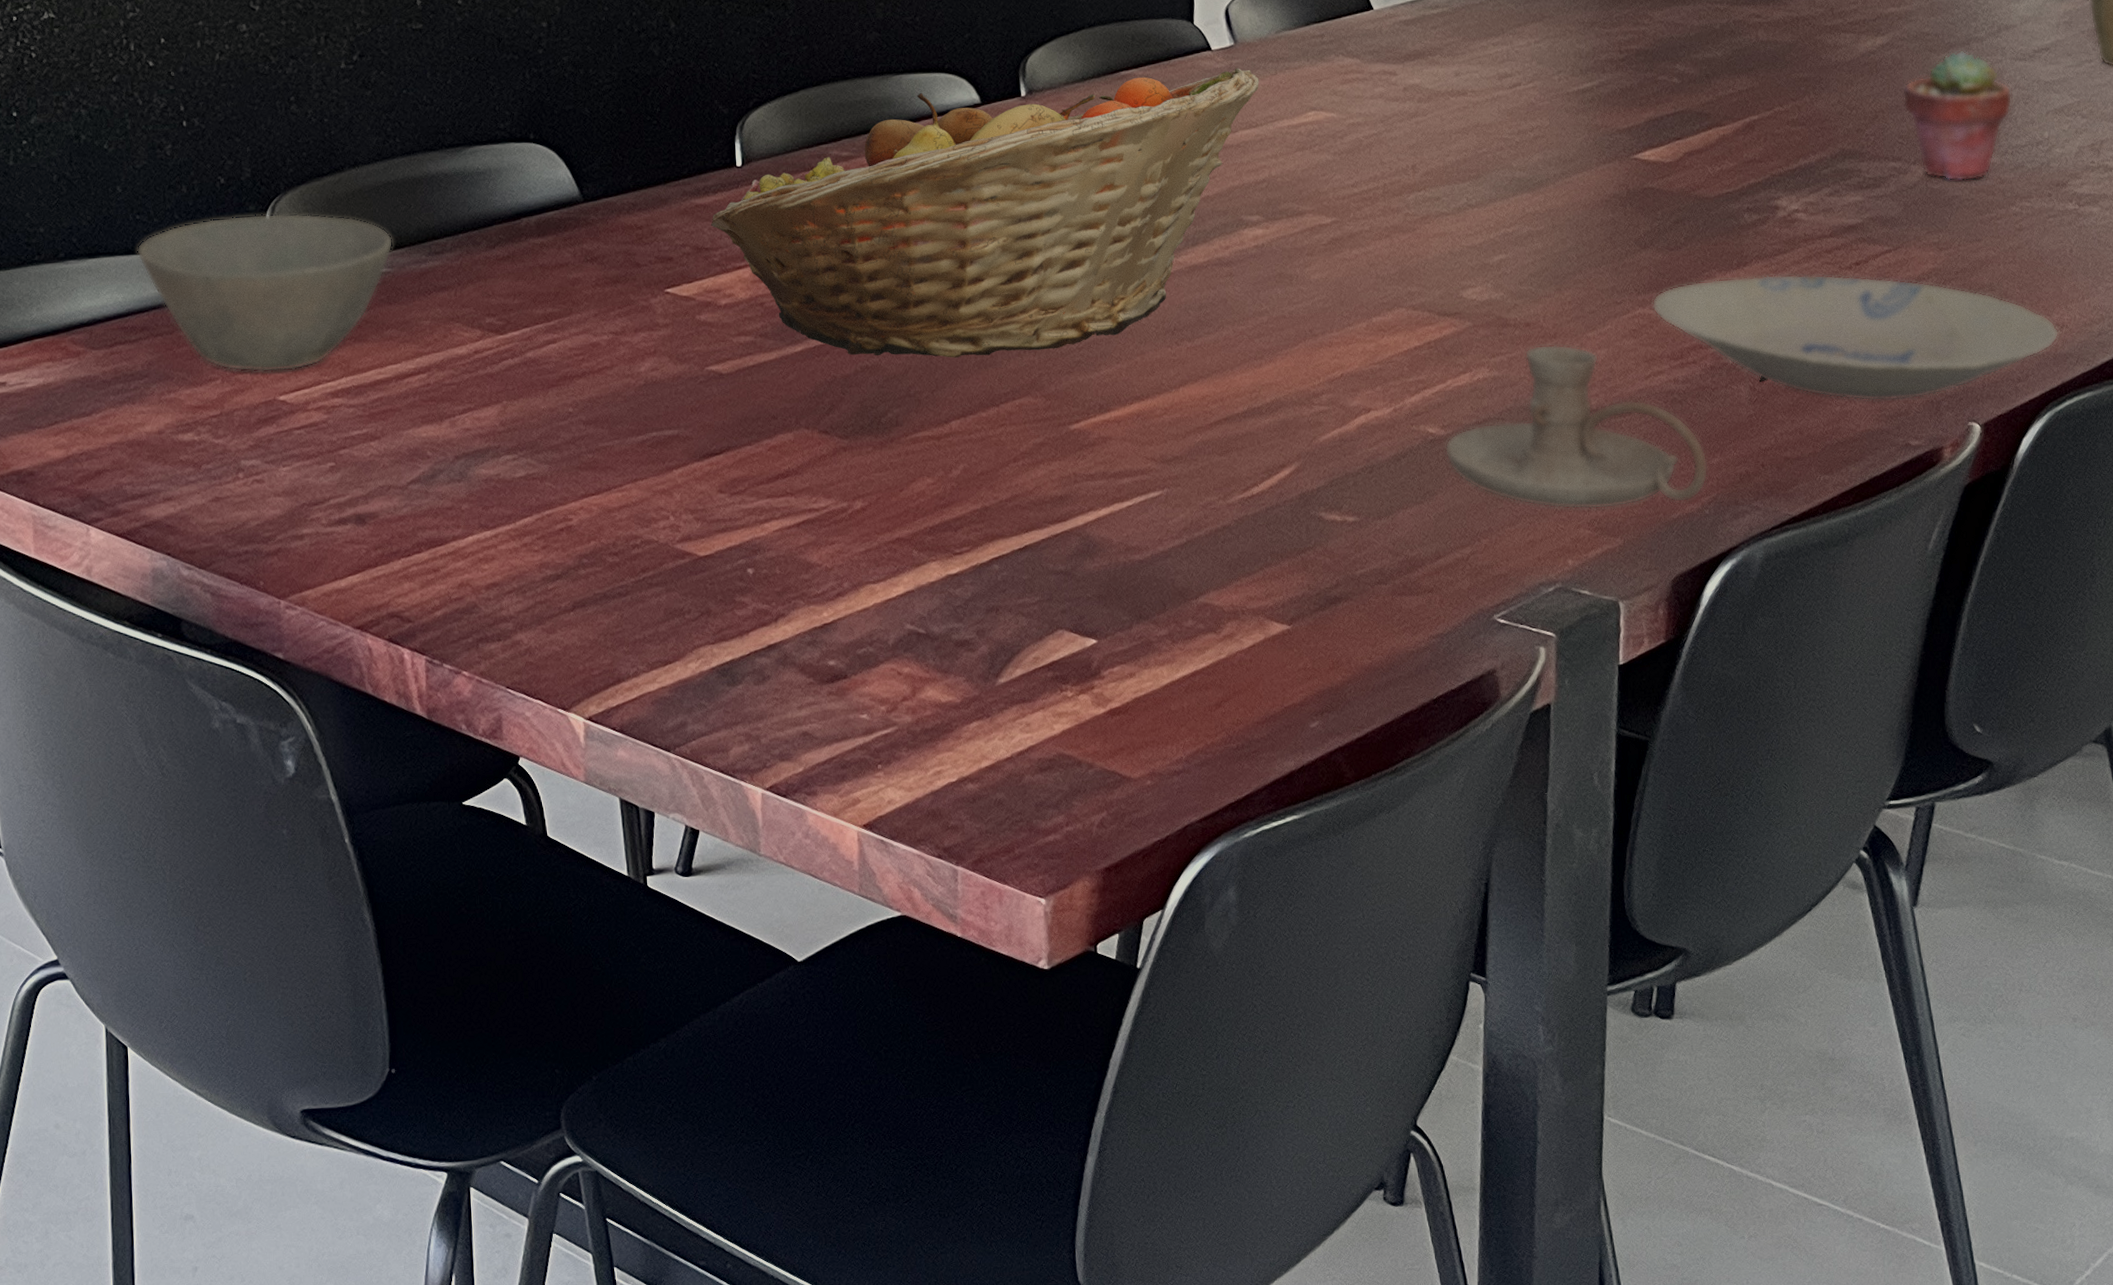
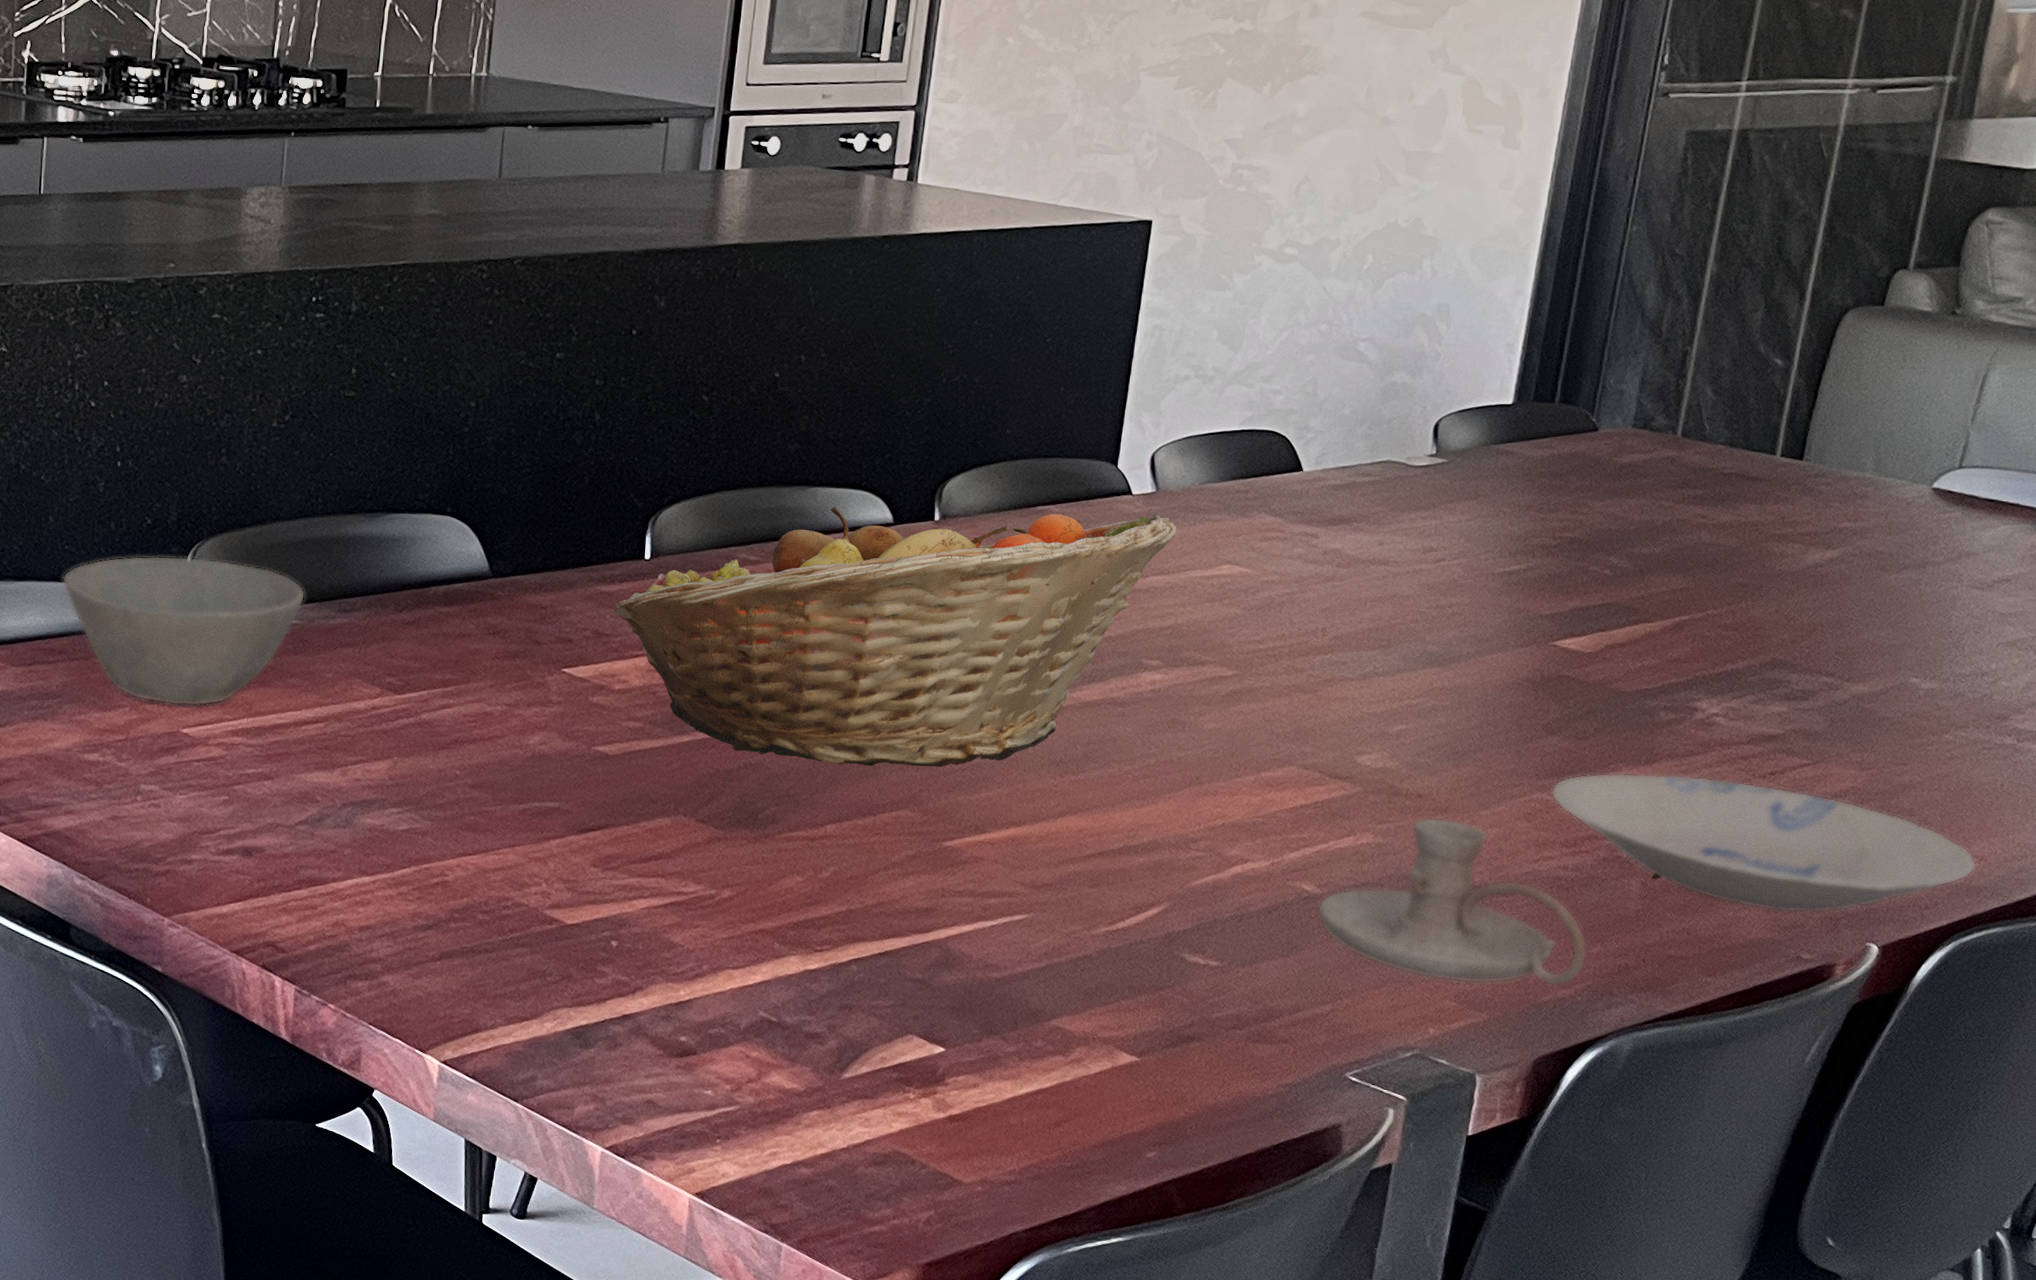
potted succulent: present [1901,50,2013,181] -> none [1845,572,1963,704]

